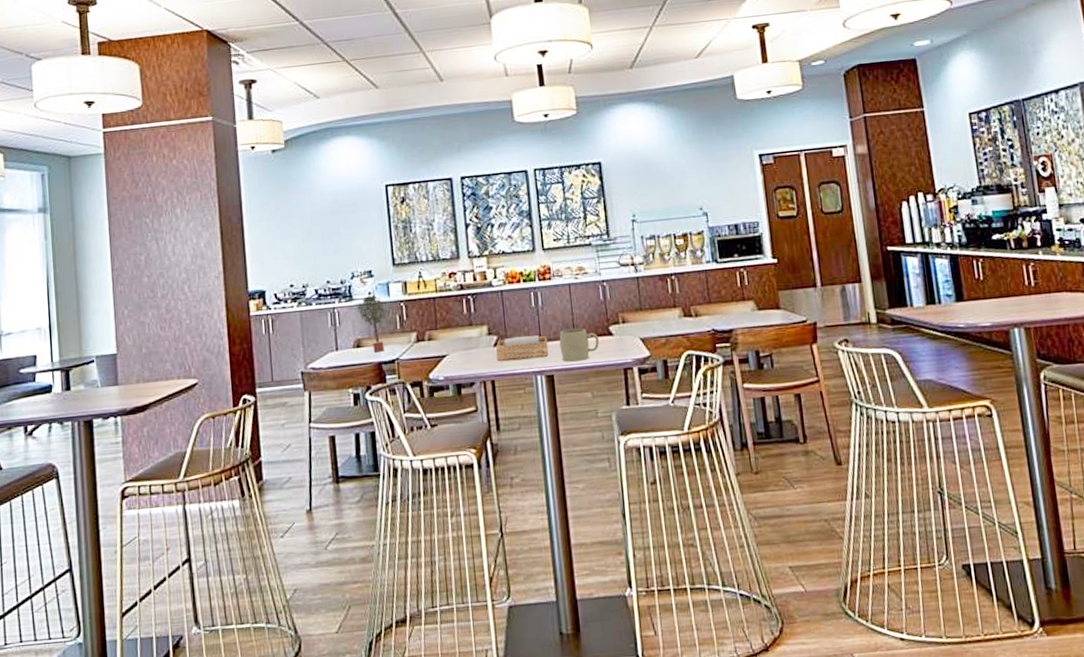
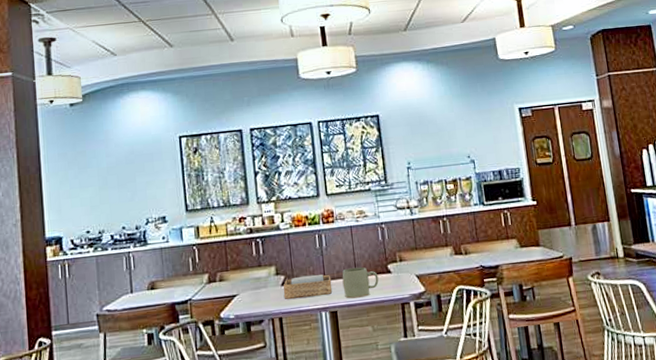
potted tree: present [356,295,388,354] -> none [150,239,181,295]

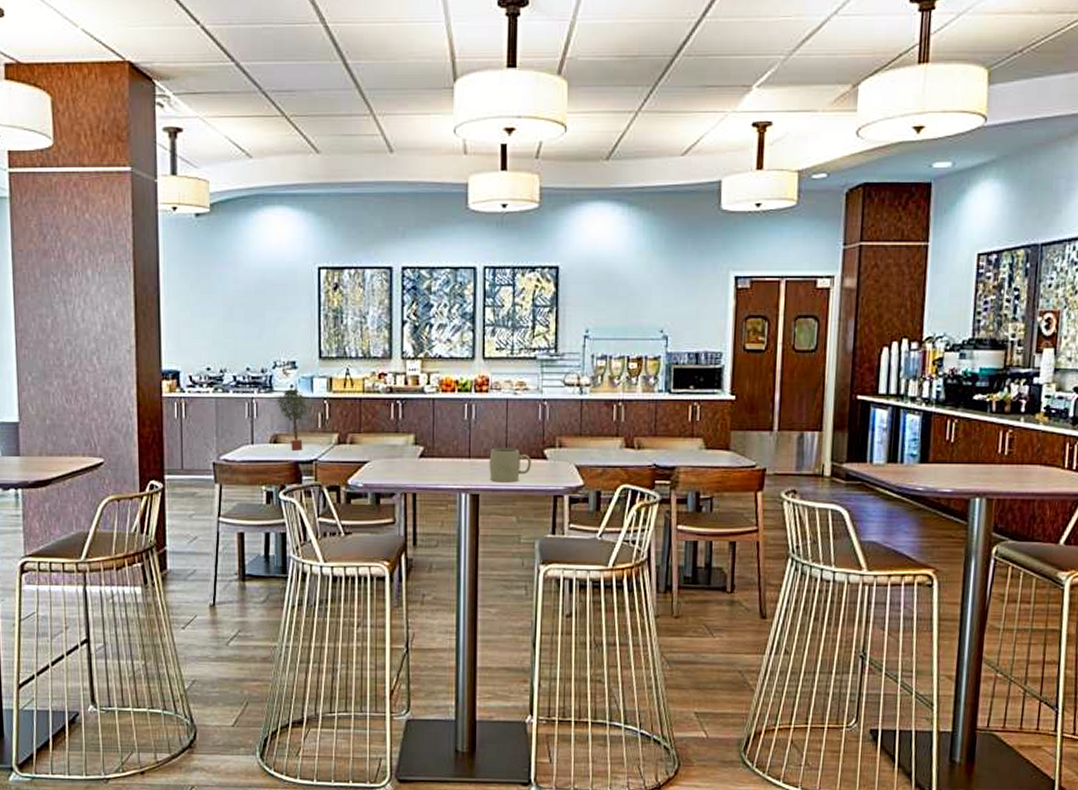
potted tree: none [150,239,181,295] -> present [276,388,309,452]
napkin holder: present [283,274,332,300] -> none [420,449,477,475]

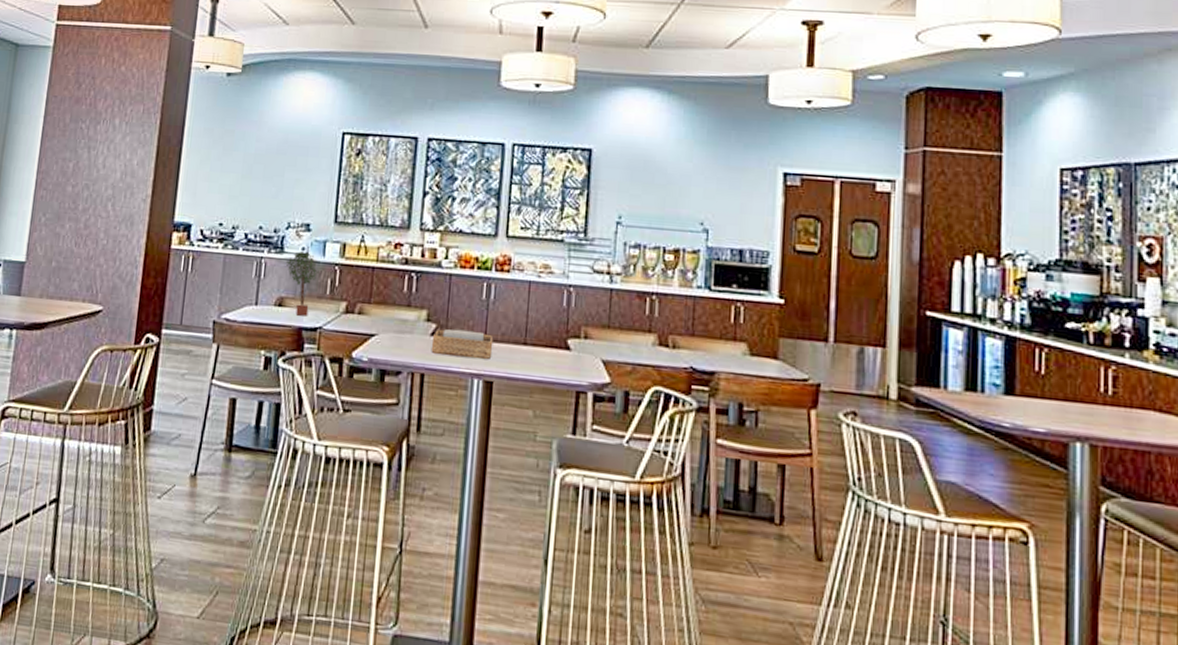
napkin holder: none [420,449,477,475] -> present [431,329,494,360]
mug: present [489,447,531,483] -> none [505,332,553,373]

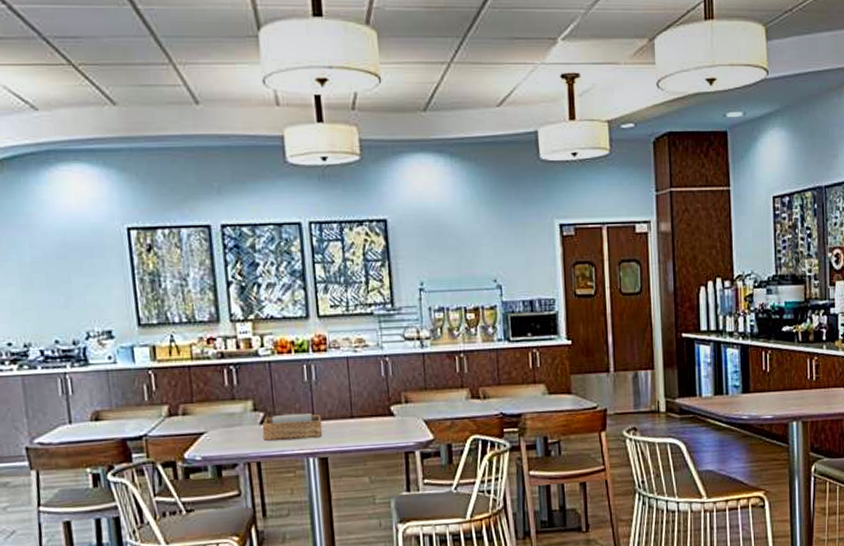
potted tree: present [285,250,319,317] -> none [93,359,132,428]

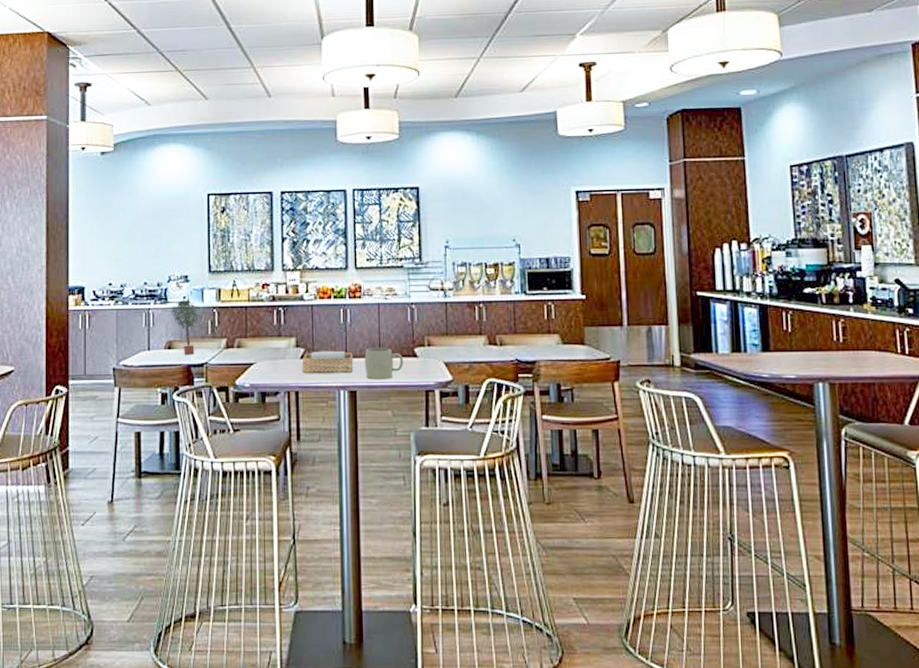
potted tree: none [93,359,132,428] -> present [170,299,200,356]
mug: none [334,406,379,444] -> present [364,347,403,380]

